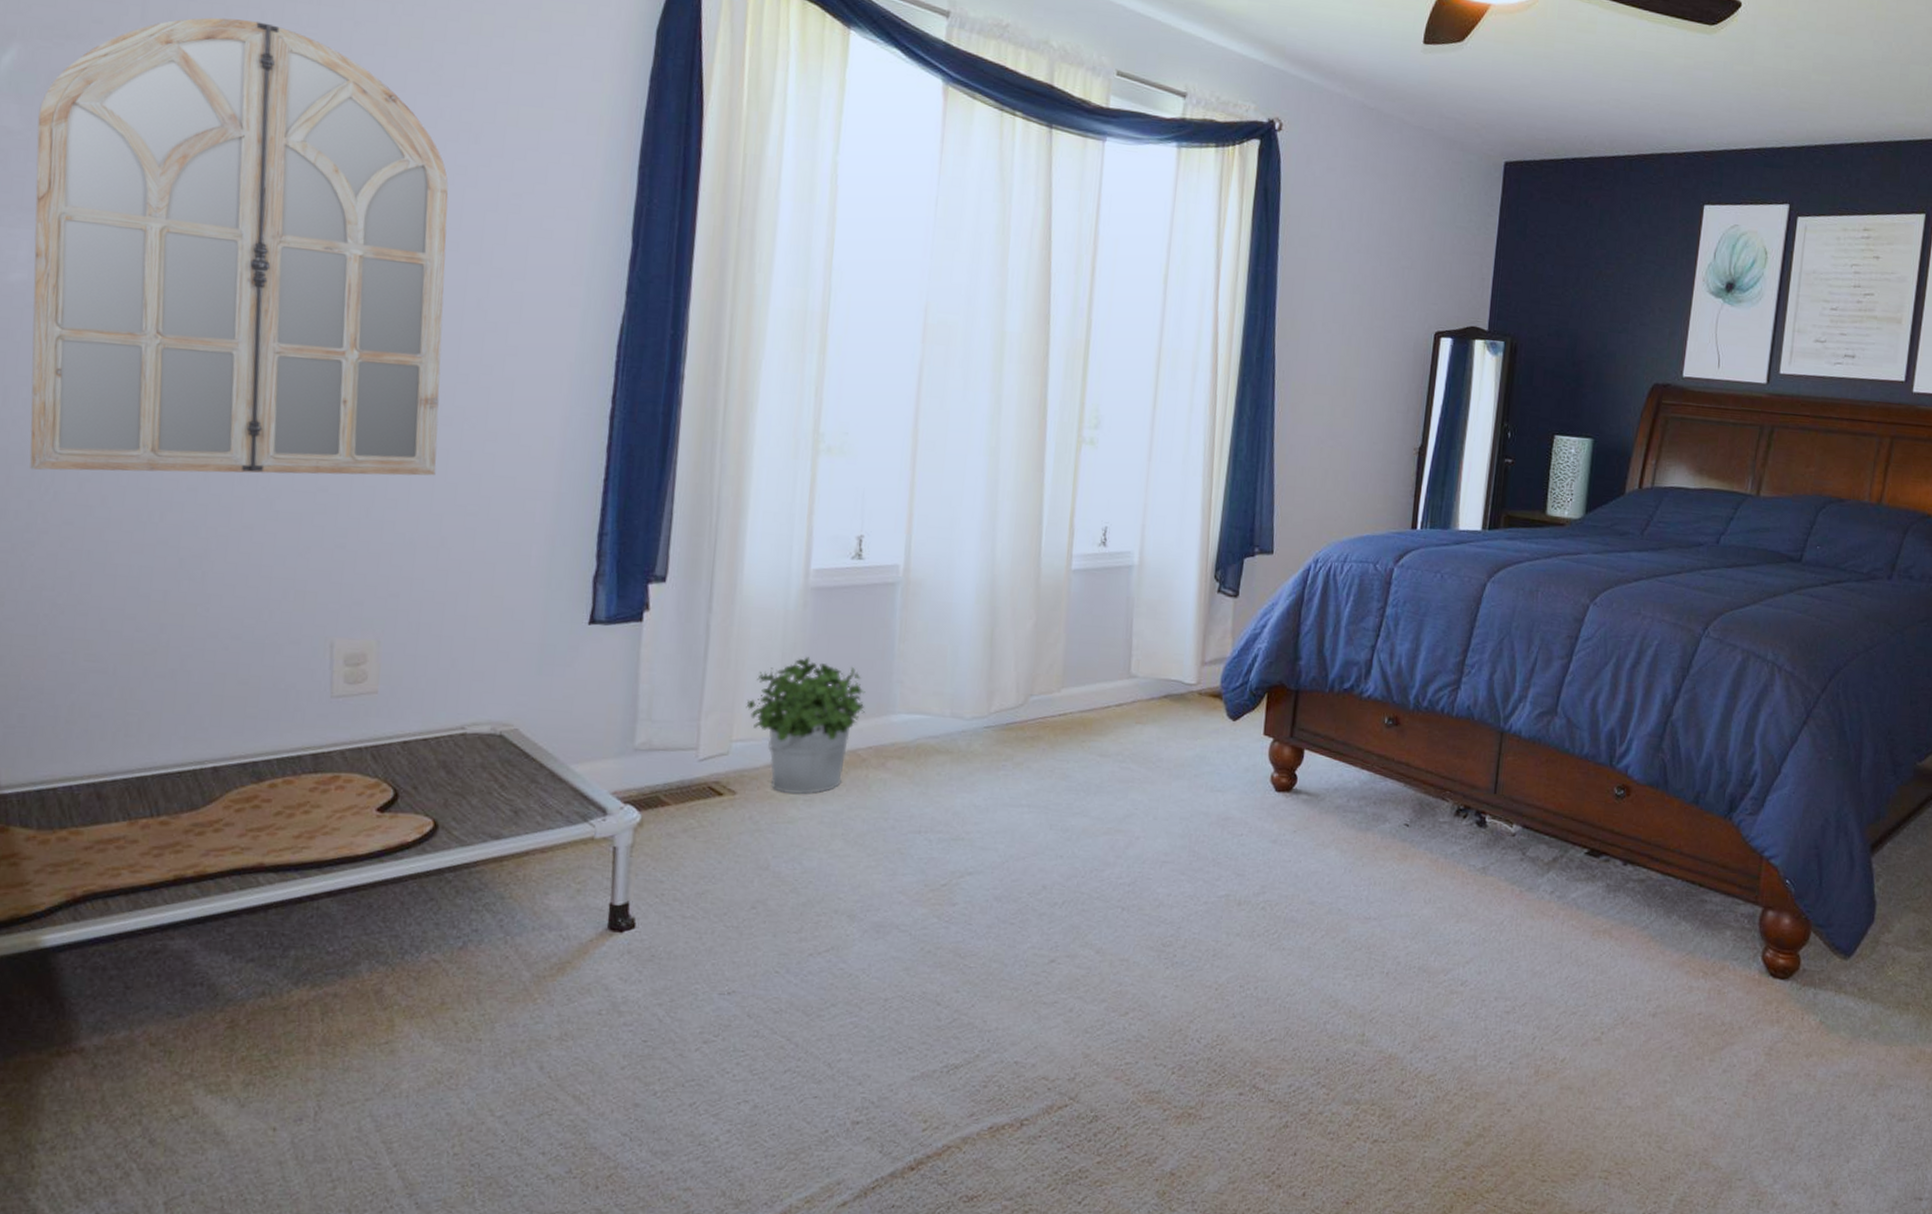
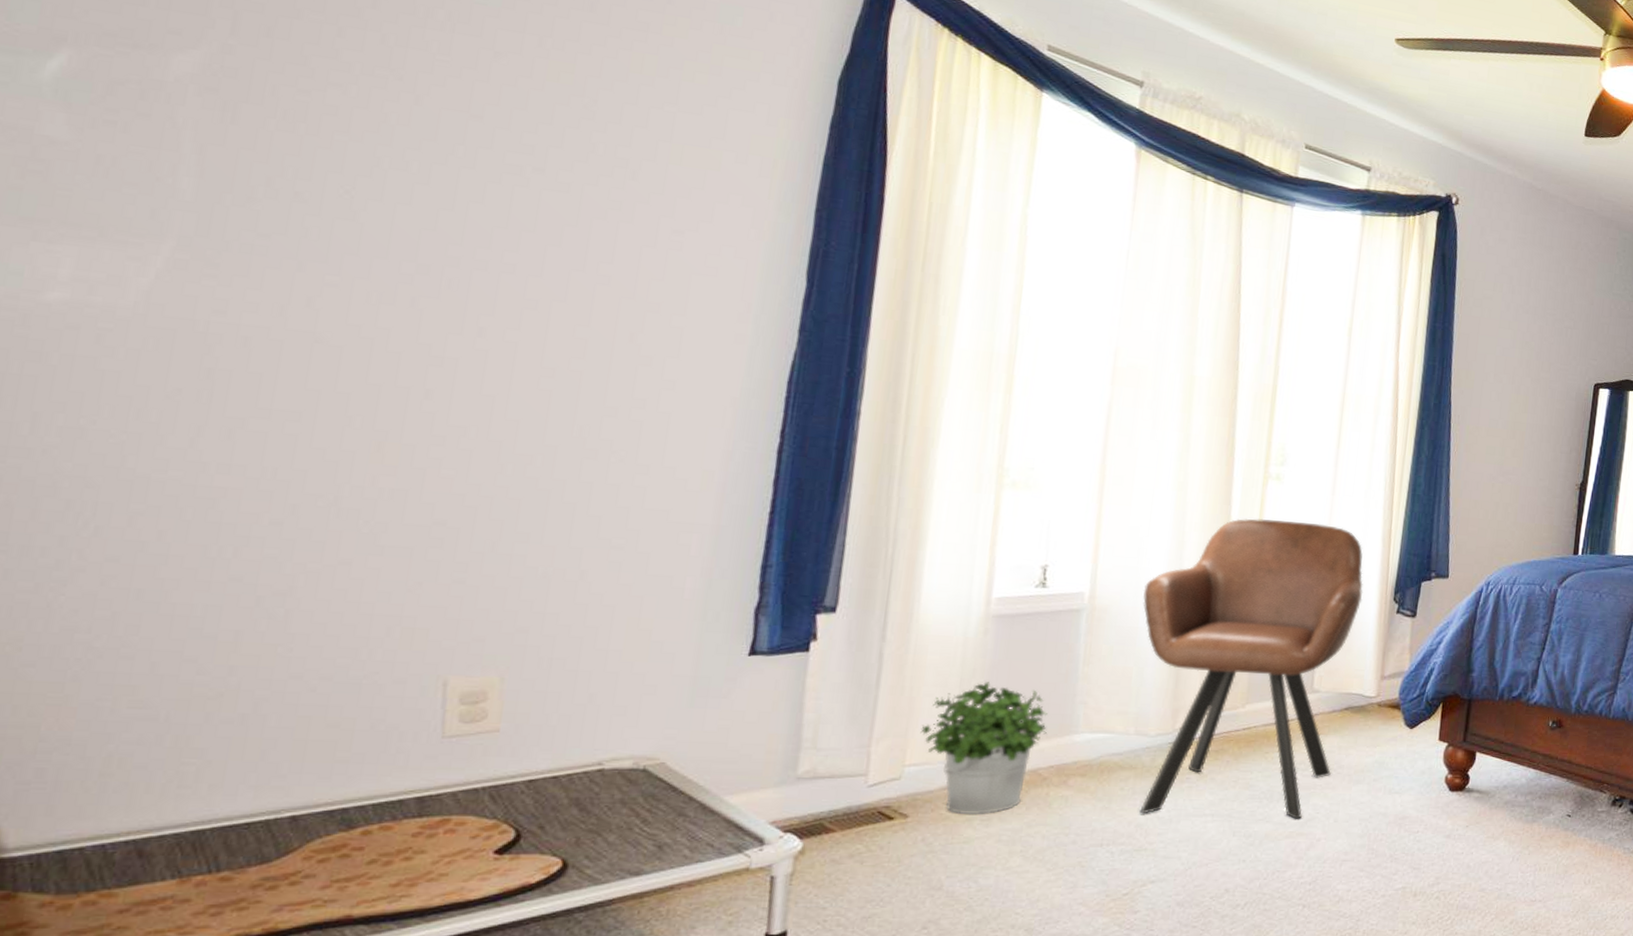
home mirror: present [29,17,449,476] -> none [63,36,600,509]
armchair: none [956,486,1182,816] -> present [1139,518,1363,820]

